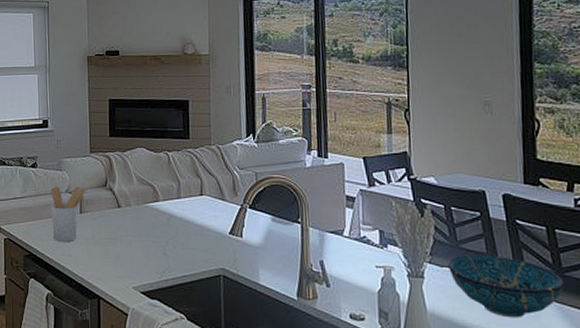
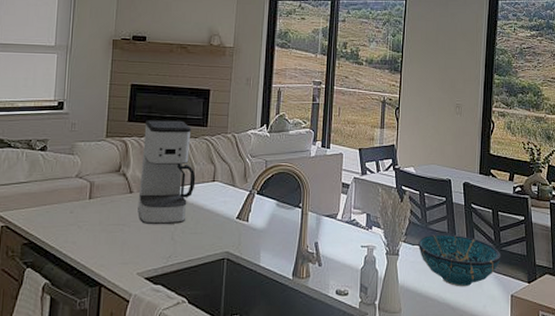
utensil holder: present [50,186,87,243] -> none [57,170,99,229]
coffee maker: none [126,133,183,240] -> present [138,120,196,225]

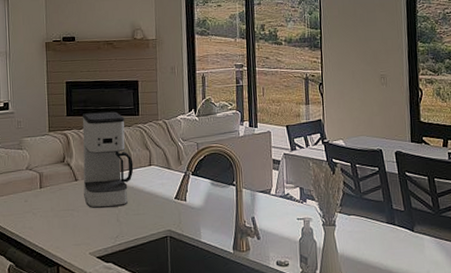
decorative bowl: present [418,234,501,287] -> none [354,203,442,254]

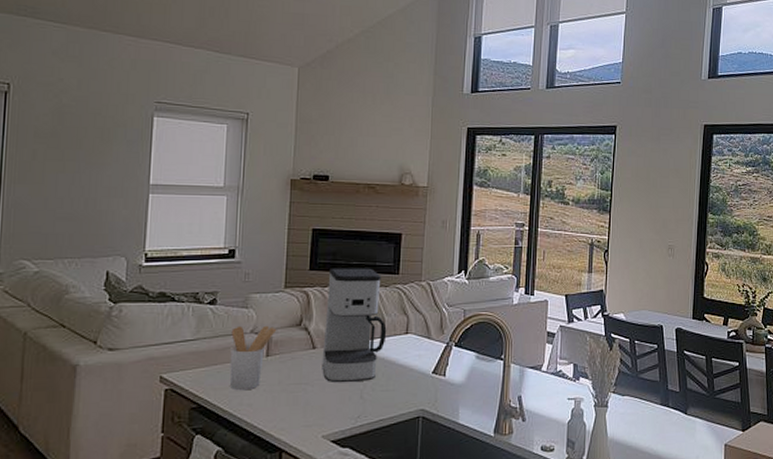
utensil holder: none [11,163,46,217] -> present [229,325,277,391]

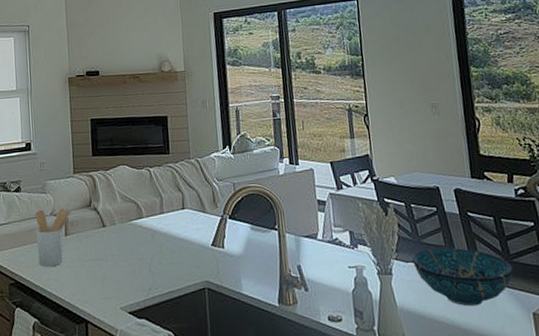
coffee maker: present [322,268,387,383] -> none [108,150,166,258]
decorative bowl: none [628,383,715,438] -> present [412,248,514,307]

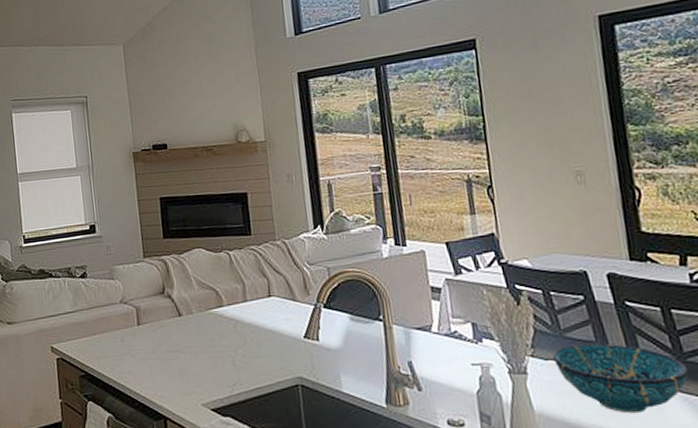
utensil holder: present [35,207,72,268] -> none [103,295,143,359]

